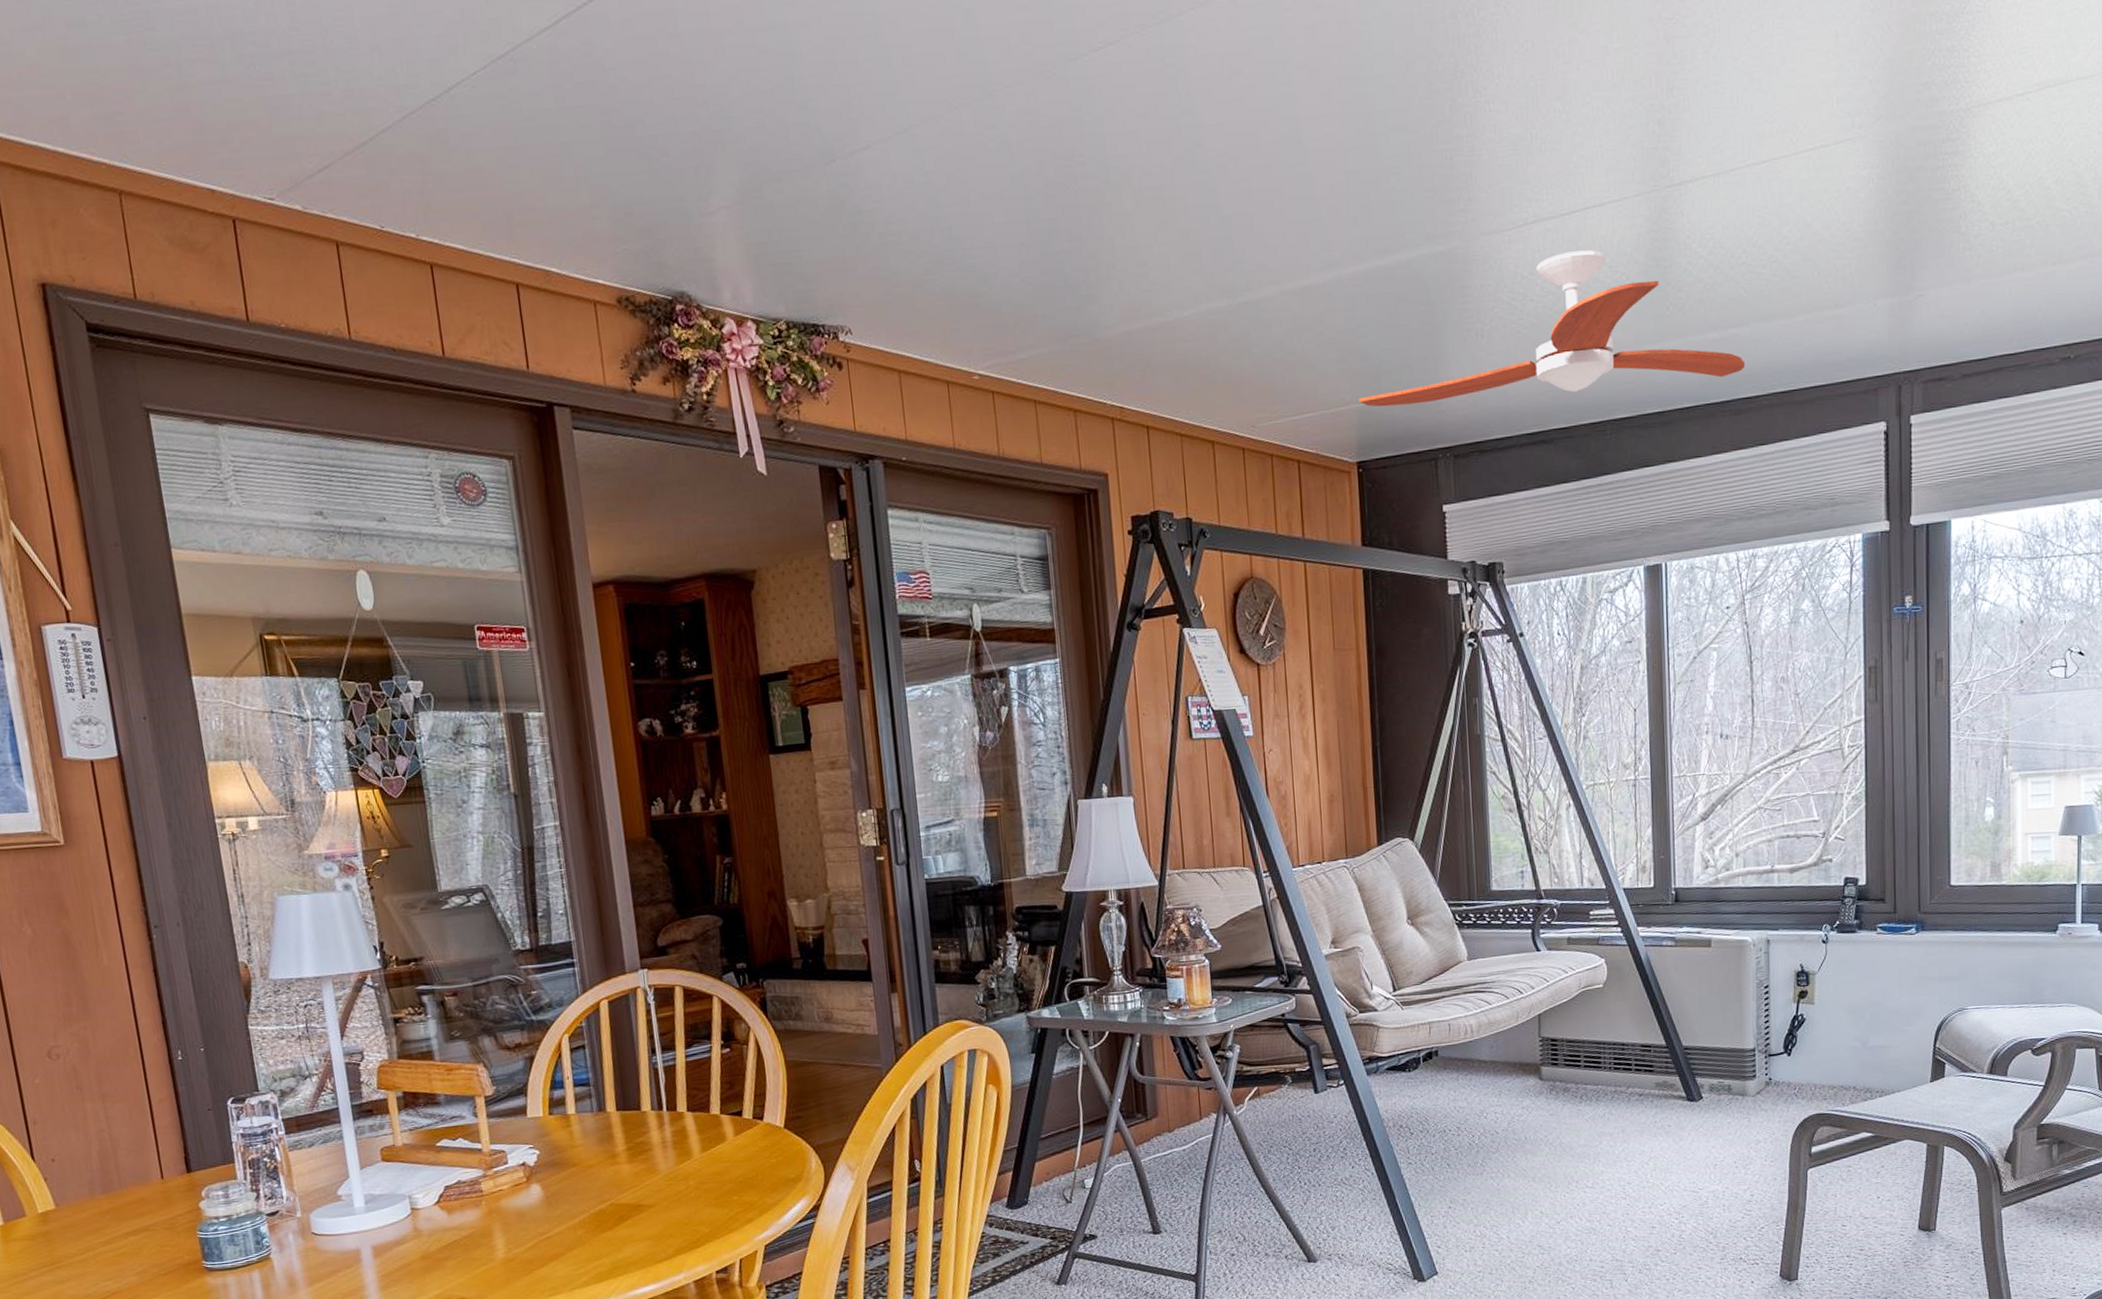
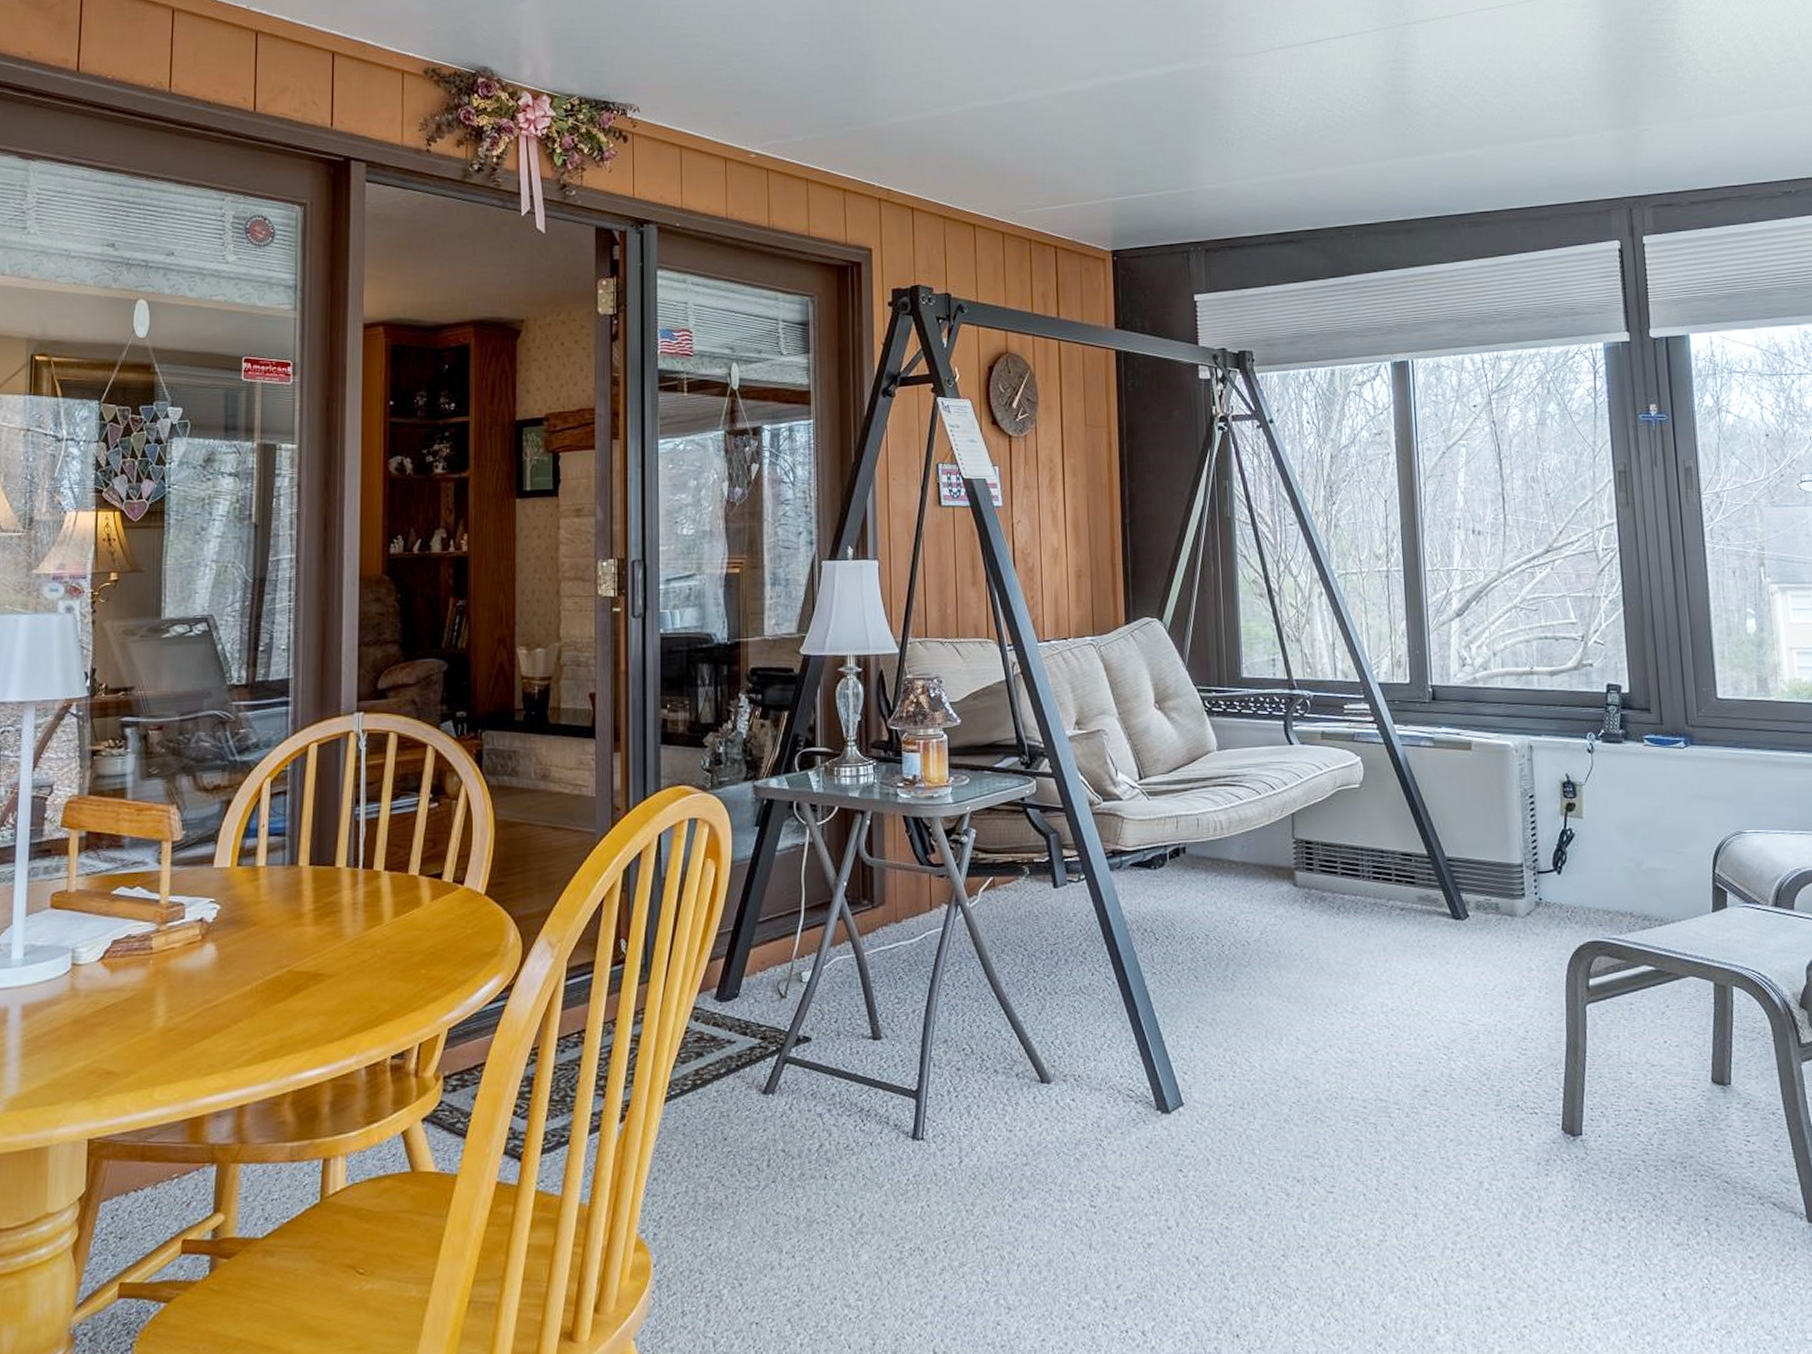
ceiling fan: present [1358,250,1746,407] -> none [1114,75,1483,202]

